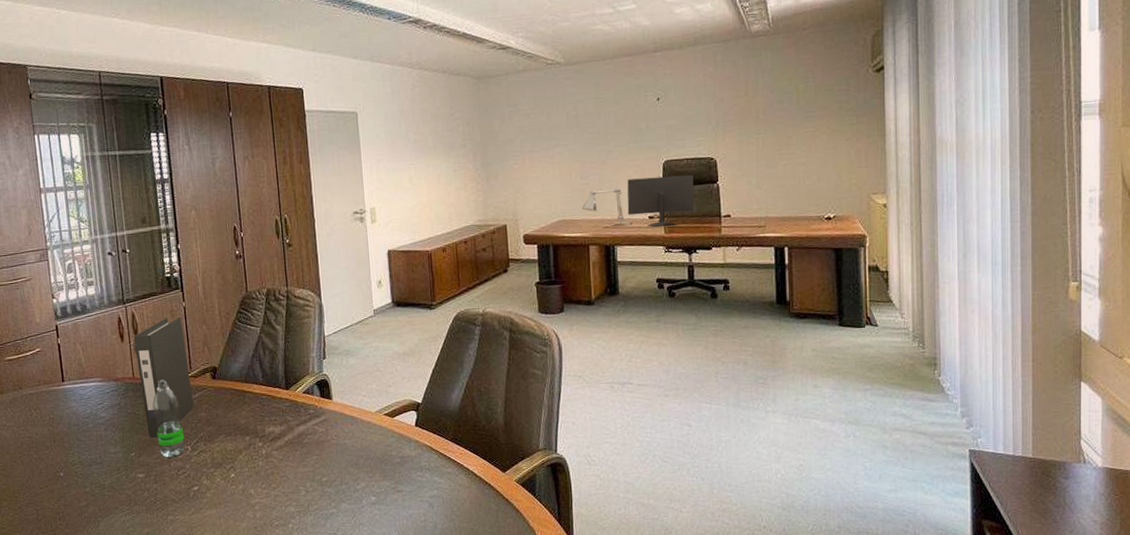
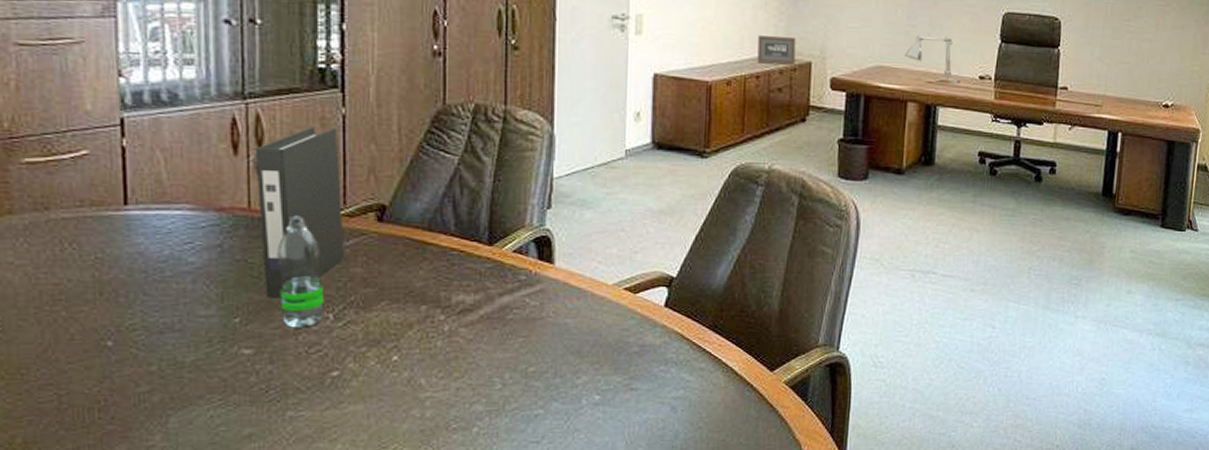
picture frame: none [463,208,493,232] -> present [757,35,796,65]
computer monitor: present [627,174,694,228] -> none [956,28,1034,92]

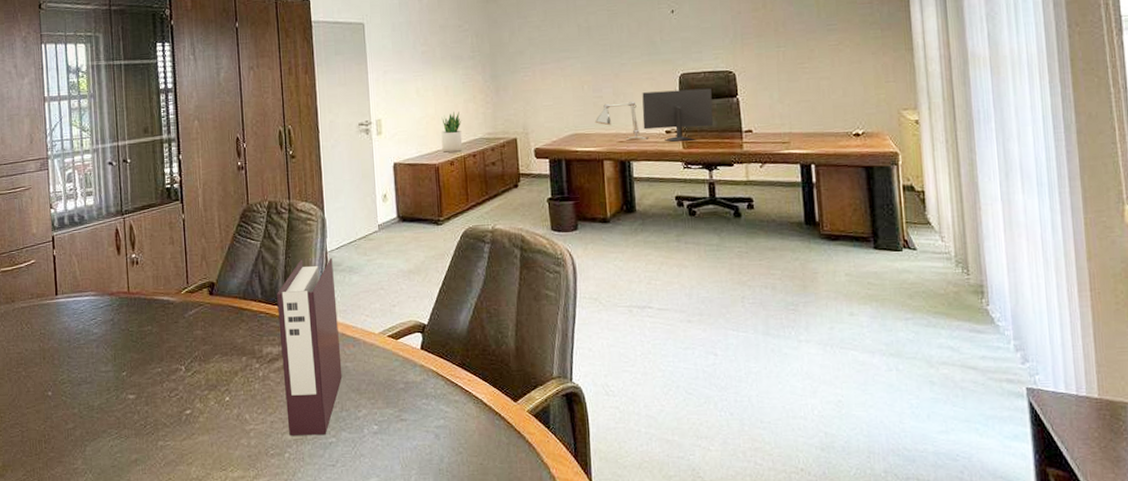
binder: present [255,126,344,298] -> none [130,229,189,356]
bottle: present [277,215,325,328] -> none [147,294,179,378]
binder: none [476,184,560,406] -> present [276,257,343,435]
planter: none [718,18,746,70] -> present [441,111,463,153]
picture frame: present [757,35,796,65] -> none [471,121,503,145]
computer monitor: none [956,28,1034,92] -> present [642,88,713,143]

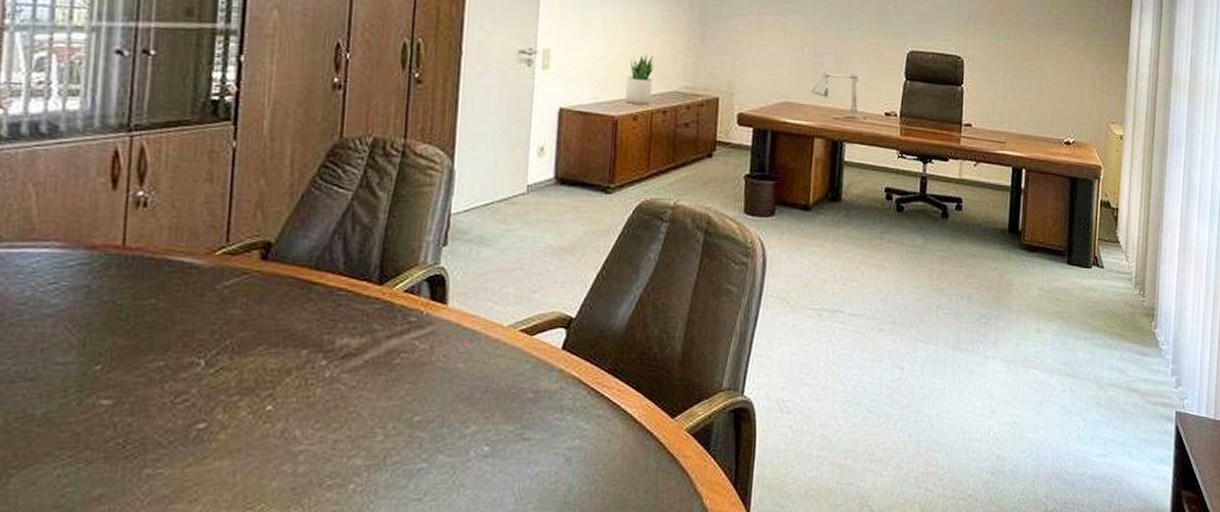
binder: present [276,257,343,435] -> none [359,220,457,459]
computer monitor: present [642,88,713,143] -> none [862,65,938,129]

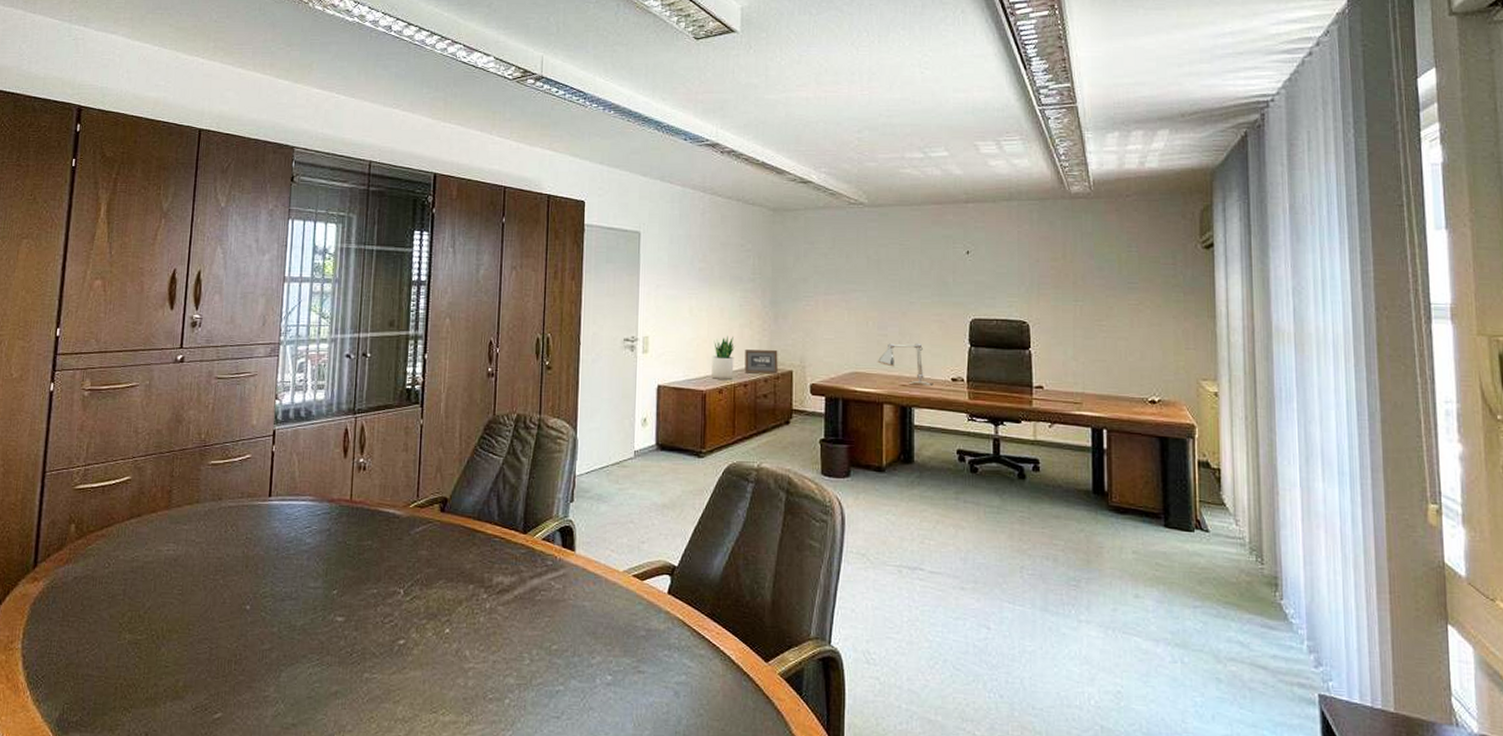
picture frame: none [664,71,704,101] -> present [745,350,778,374]

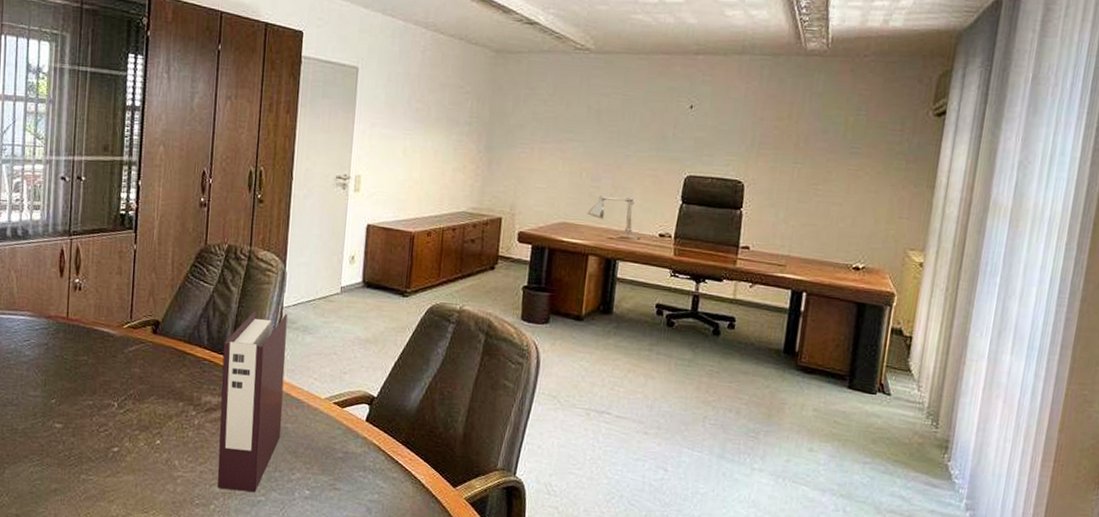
binder: none [512,481,581,681] -> present [217,310,288,492]
planter: present [711,336,735,380] -> none [421,179,446,223]
picture frame: present [745,350,778,374] -> none [454,194,489,220]

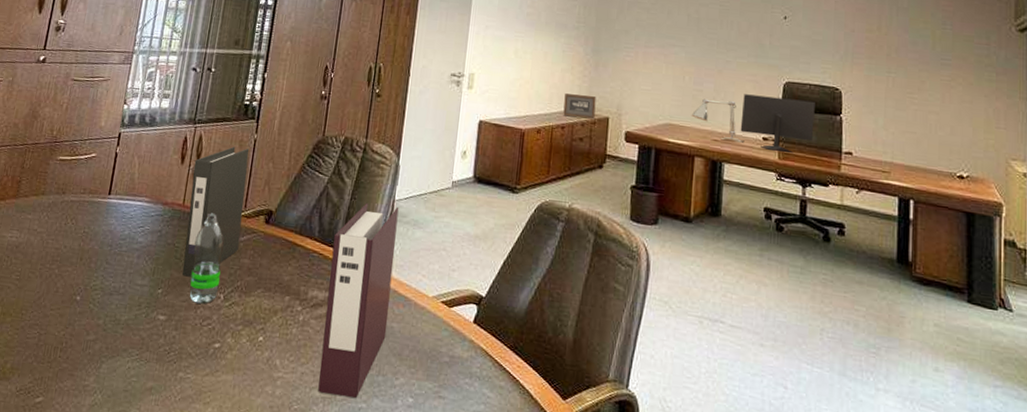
binder: none [73,258,130,387] -> present [182,146,250,277]
bottle: none [82,325,113,412] -> present [189,213,224,304]
picture frame: none [454,194,489,220] -> present [563,93,596,120]
computer monitor: none [636,189,716,250] -> present [740,94,815,154]

